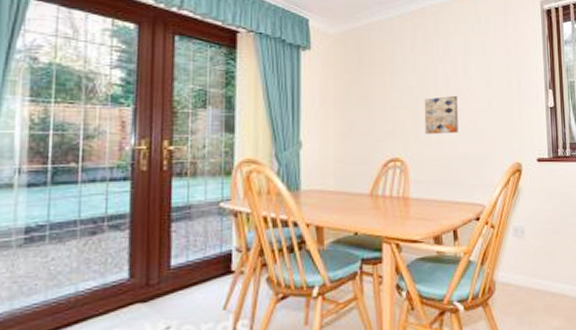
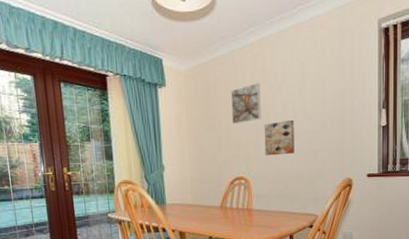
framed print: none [387,53,421,97] -> present [231,82,261,125]

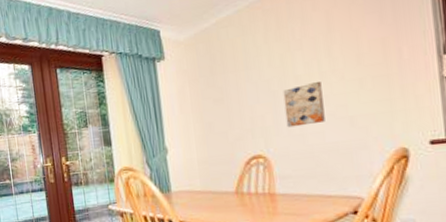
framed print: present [231,82,261,125] -> none [240,42,279,94]

